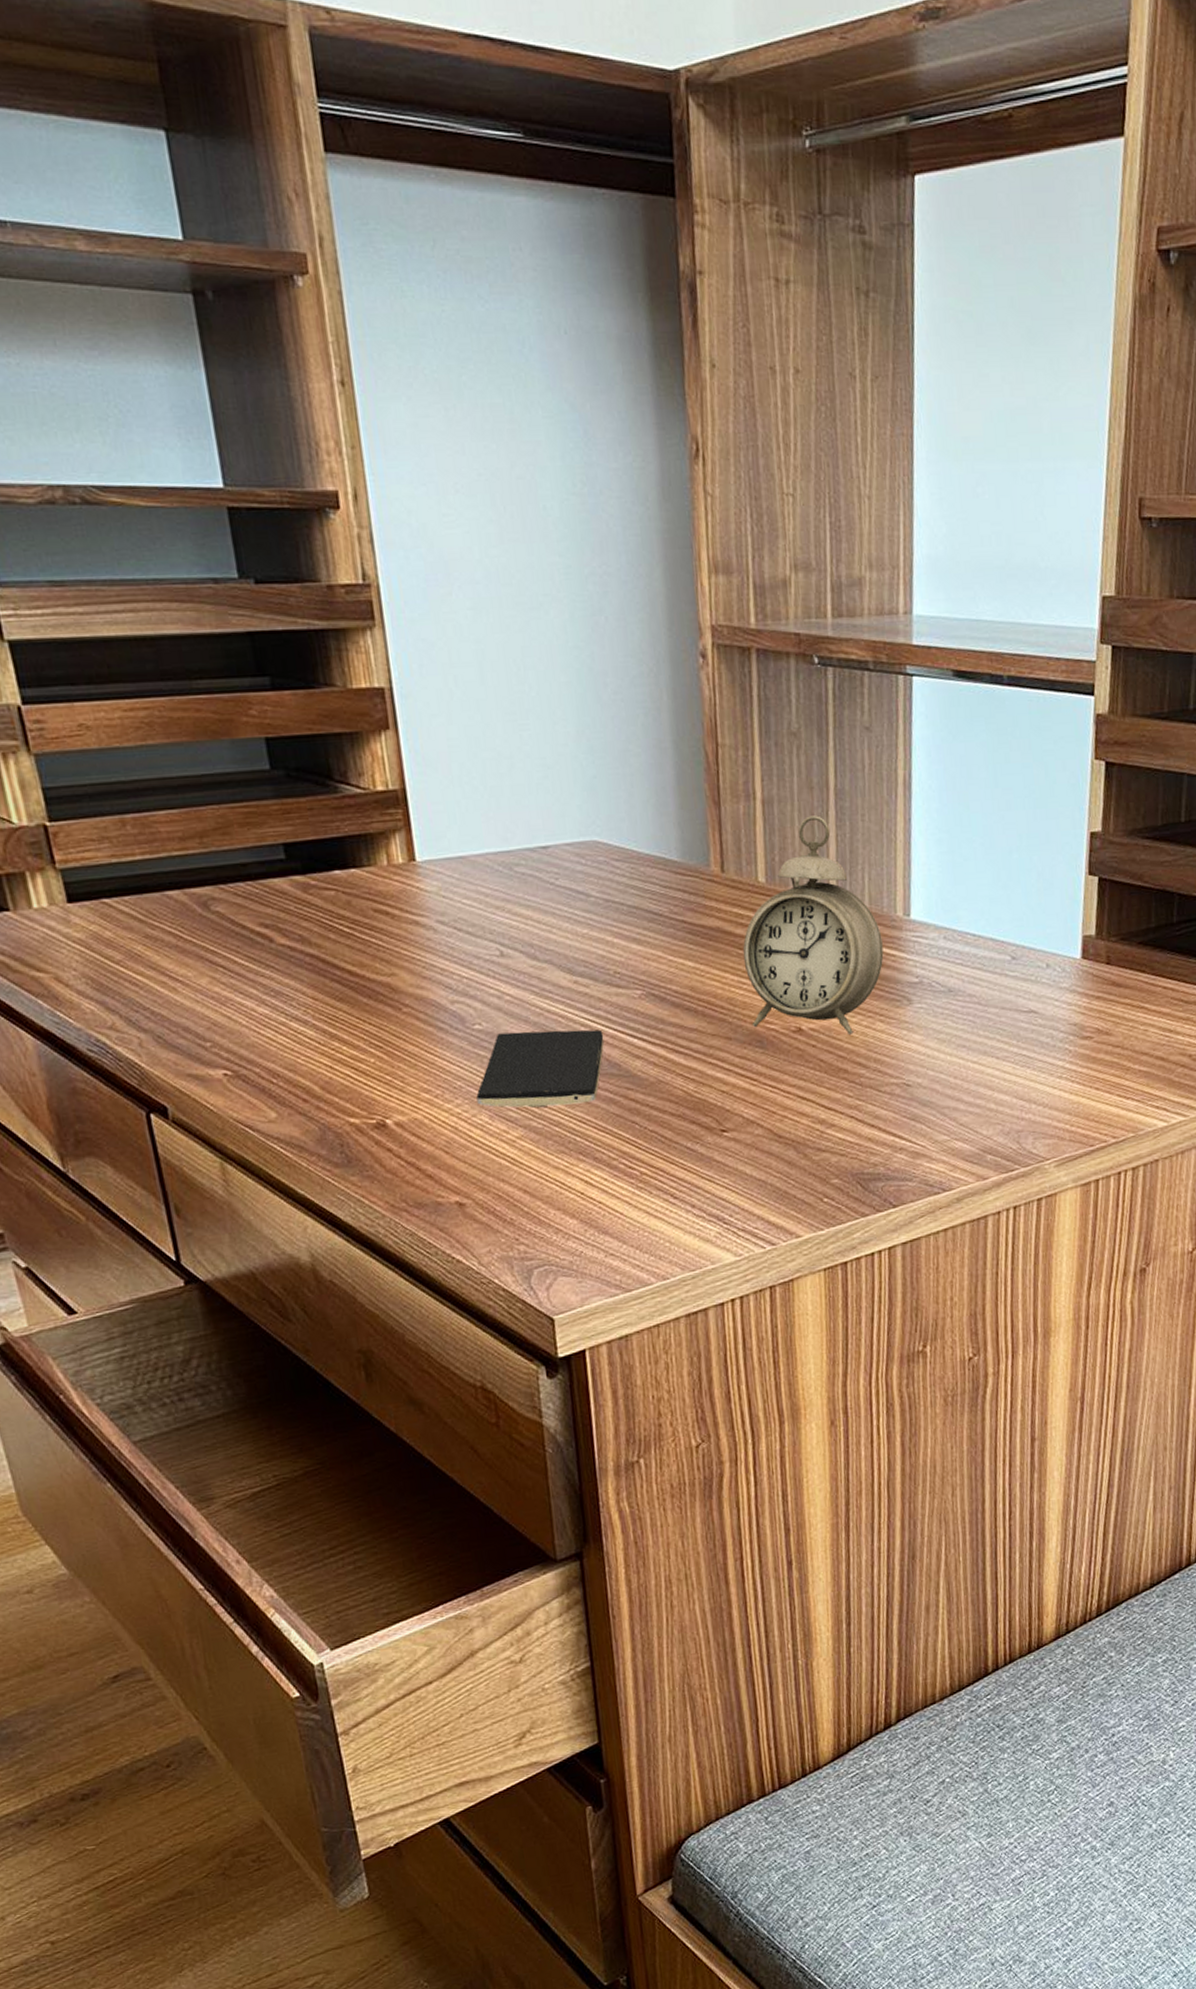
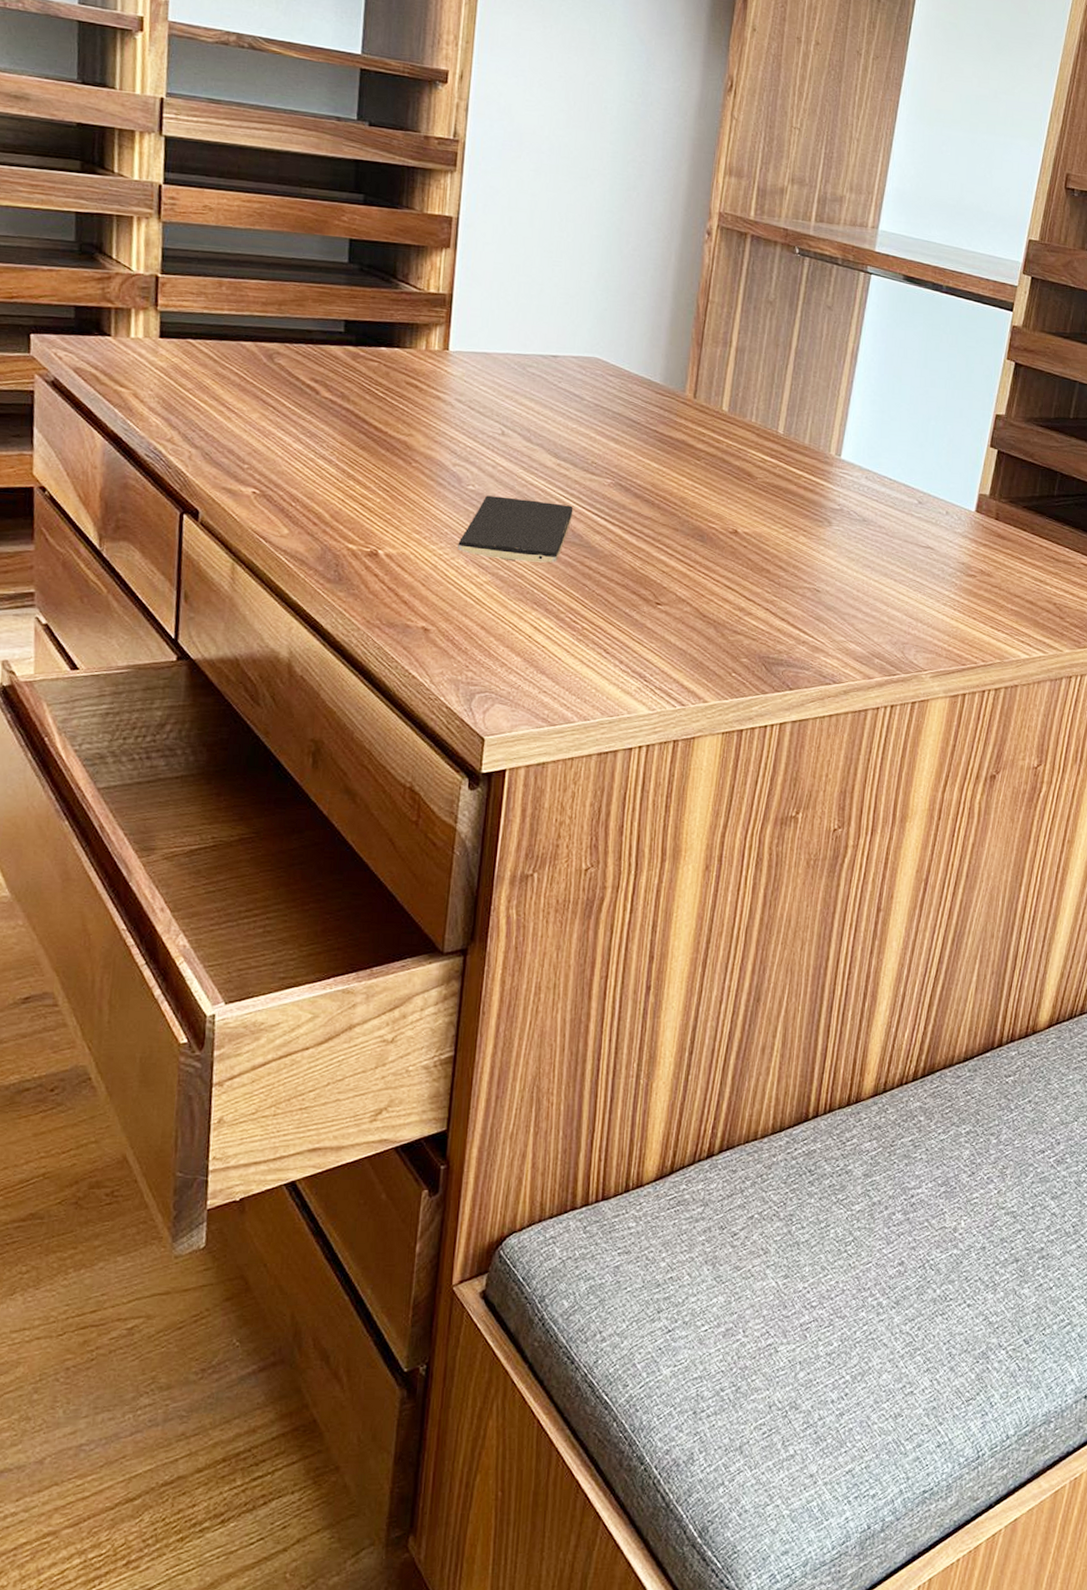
alarm clock: present [742,815,884,1036] -> none [697,366,815,543]

